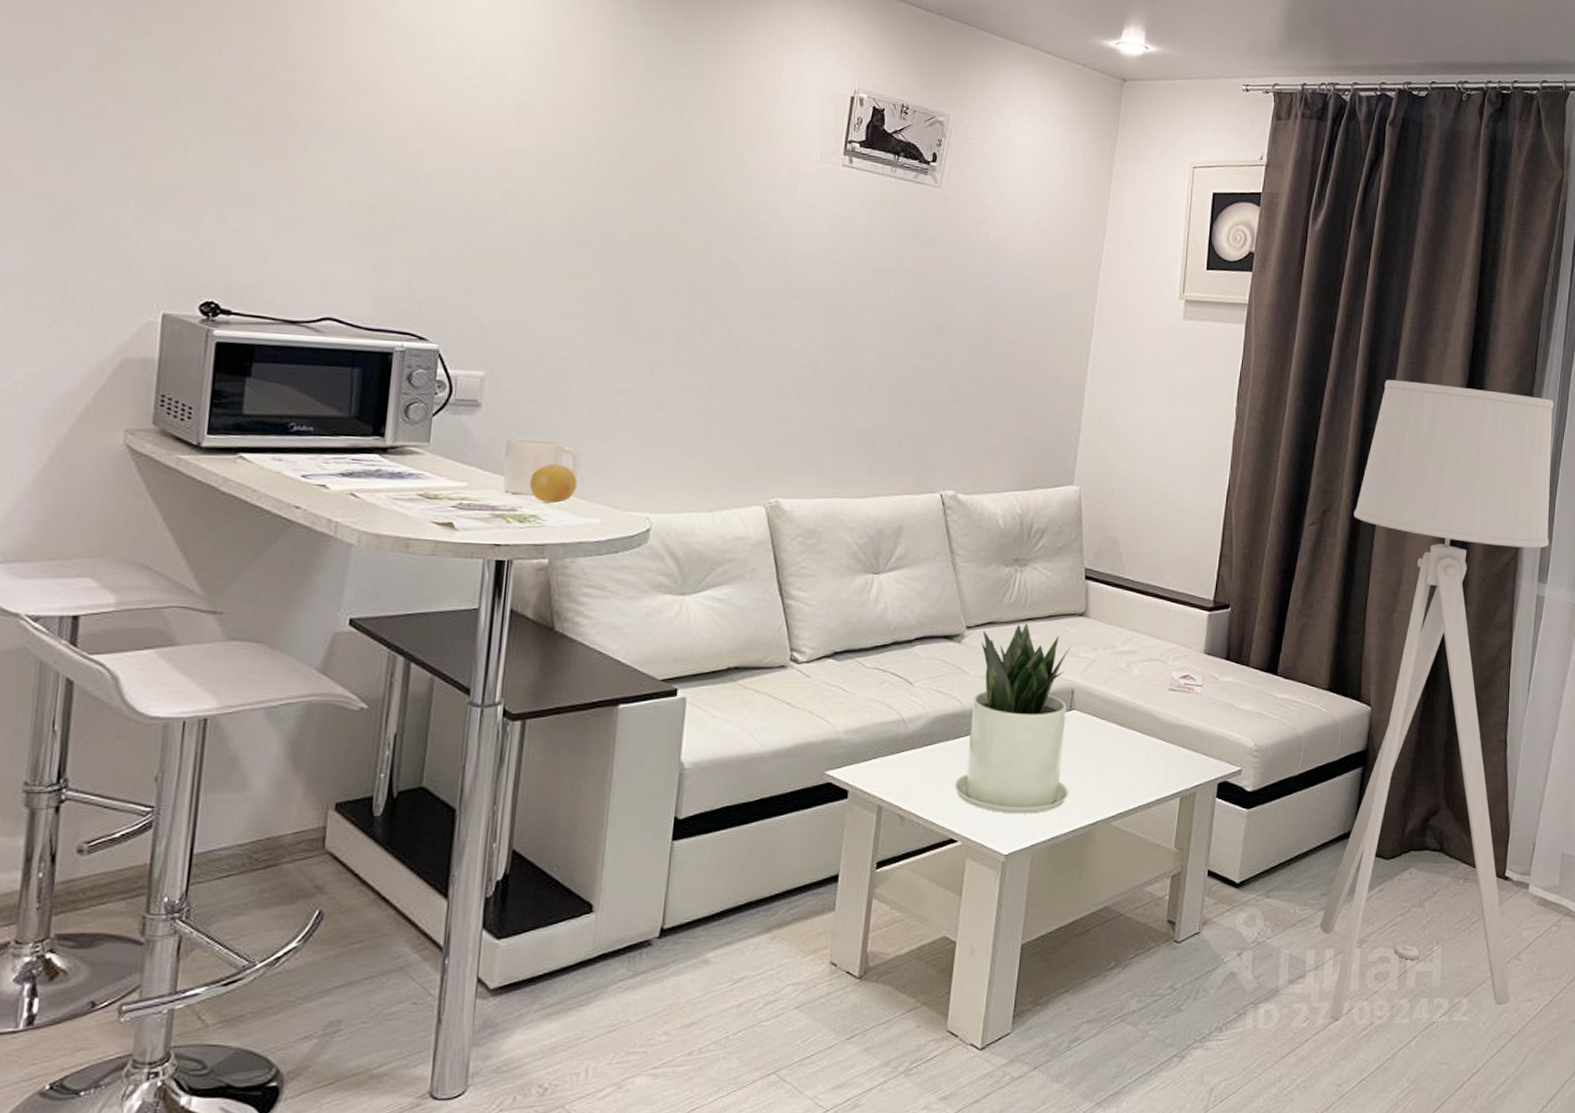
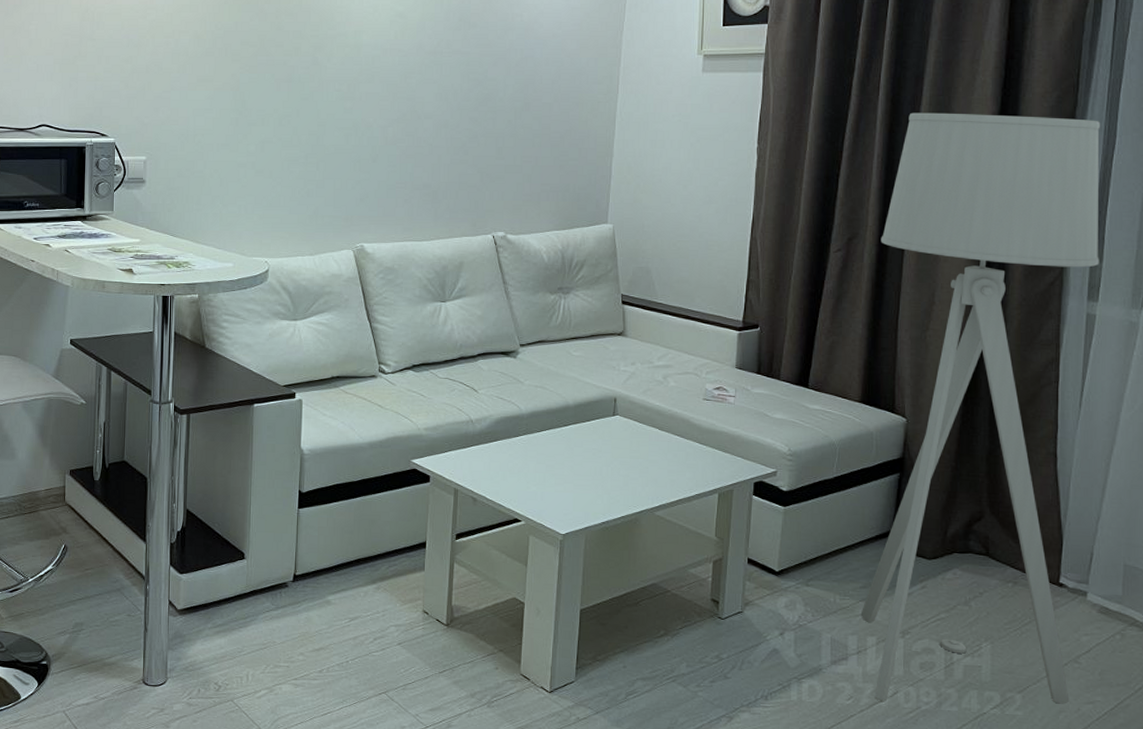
mug: present [503,437,581,496] -> none [163,204,216,247]
fruit: present [530,463,577,504] -> none [182,222,215,253]
planter: present [954,623,1072,814] -> none [517,341,616,502]

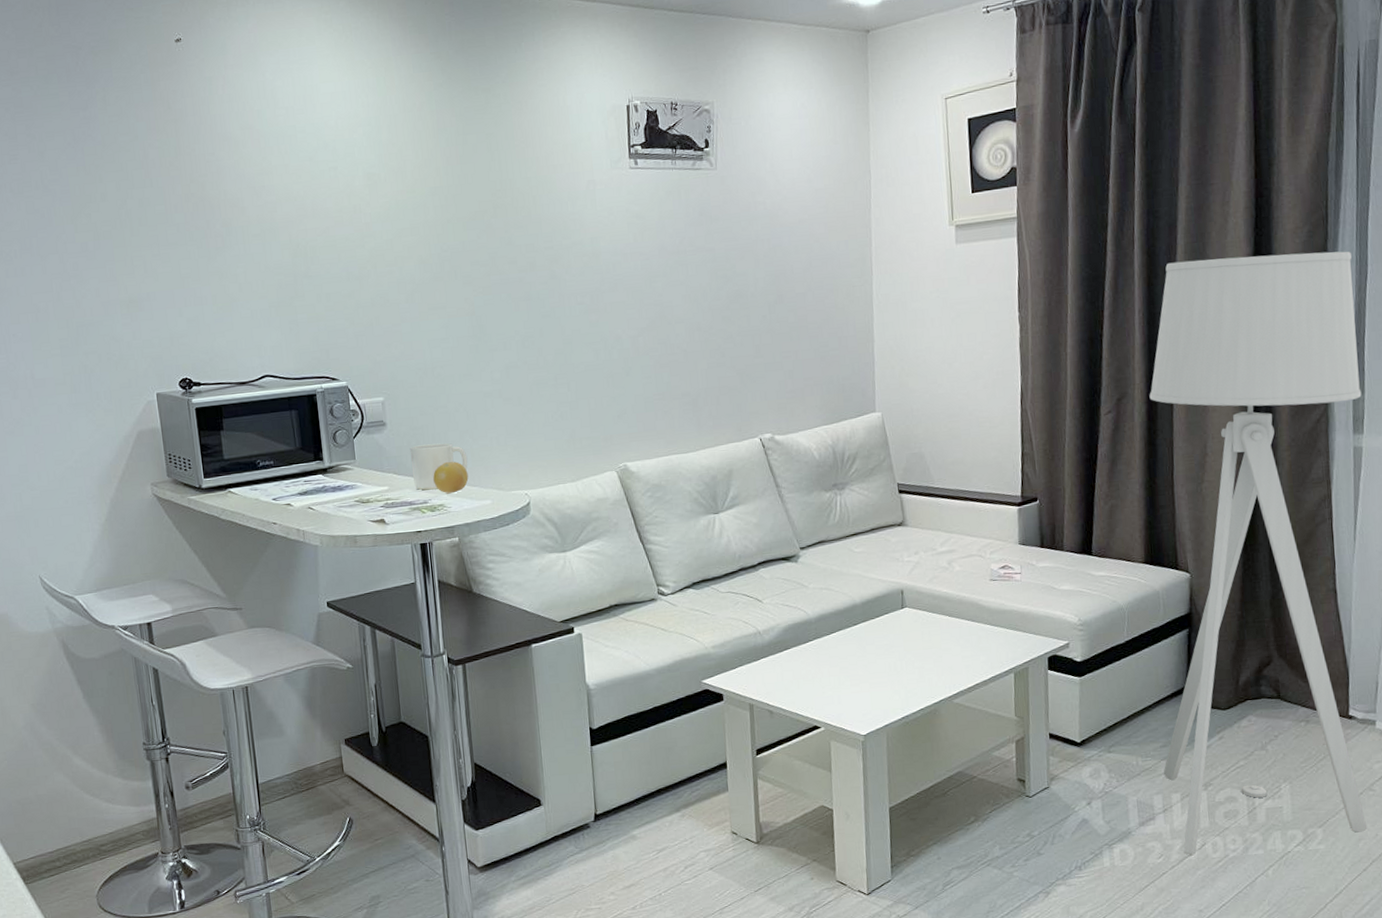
mug: none [163,204,216,247] -> present [409,443,468,490]
fruit: none [182,222,215,253] -> present [433,461,469,494]

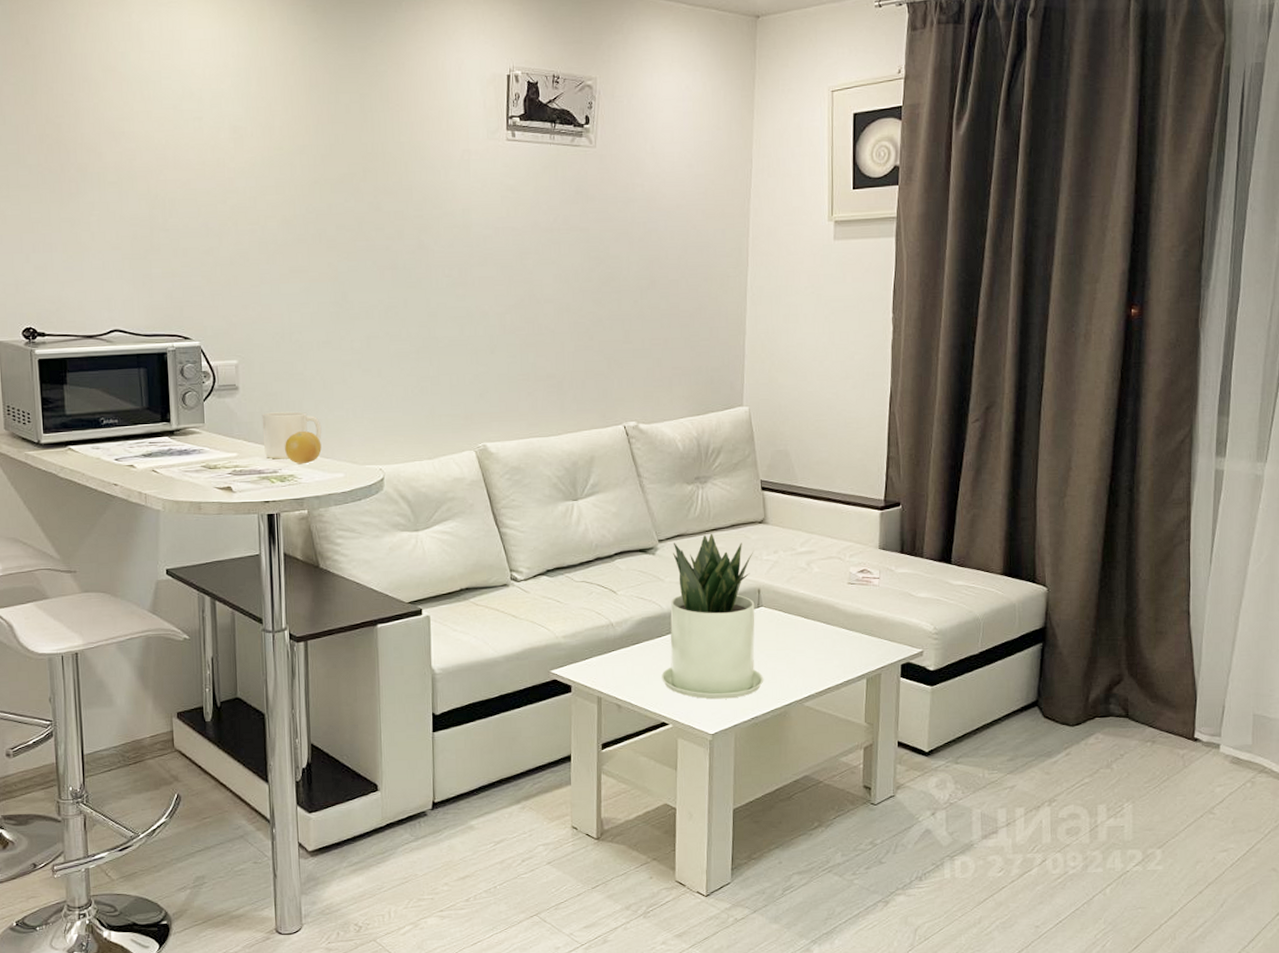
planter: none [811,538,912,701] -> present [661,533,764,699]
floor lamp: present [1149,251,1368,856] -> none [1008,271,1226,871]

